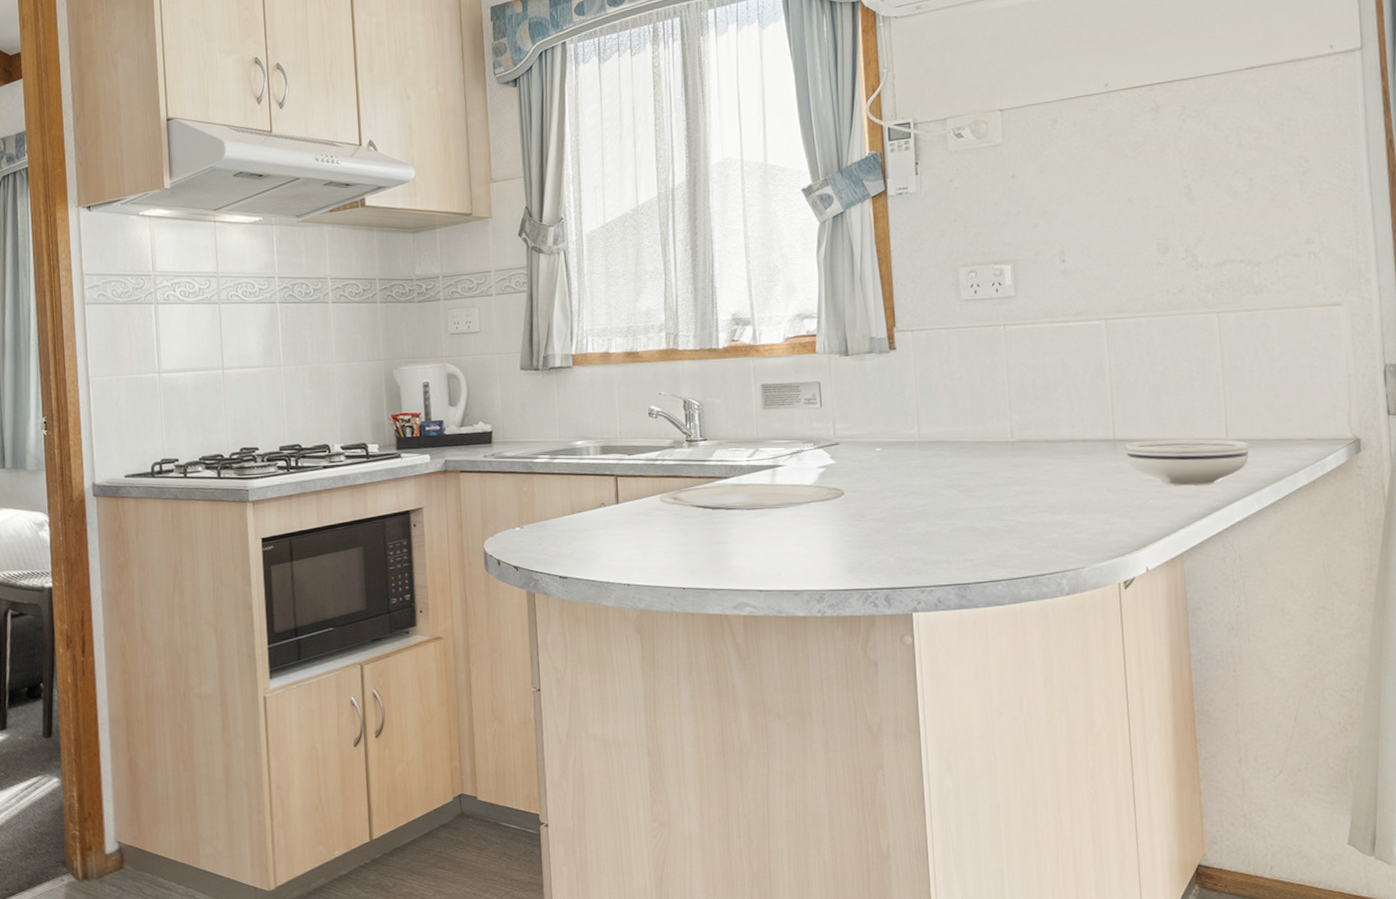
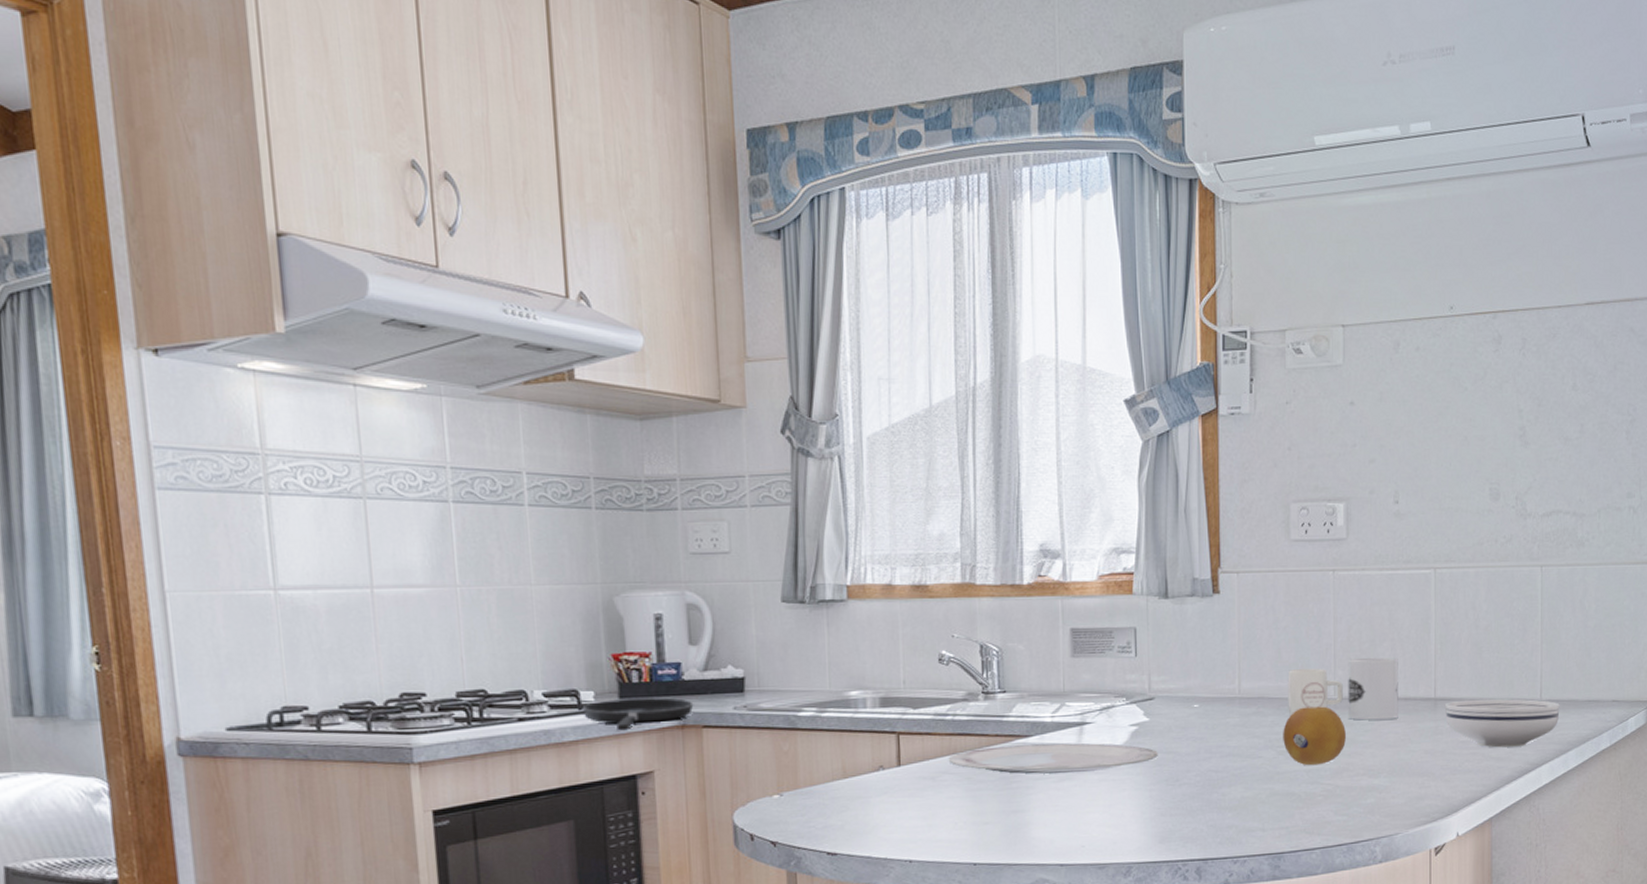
frying pan: none [370,448,453,476] -> present [583,697,694,731]
fruit: none [963,448,1026,503] -> present [1283,706,1347,766]
mug: none [964,414,1020,458] -> present [1287,668,1343,716]
mug: none [1023,402,1078,461] -> present [1348,657,1398,721]

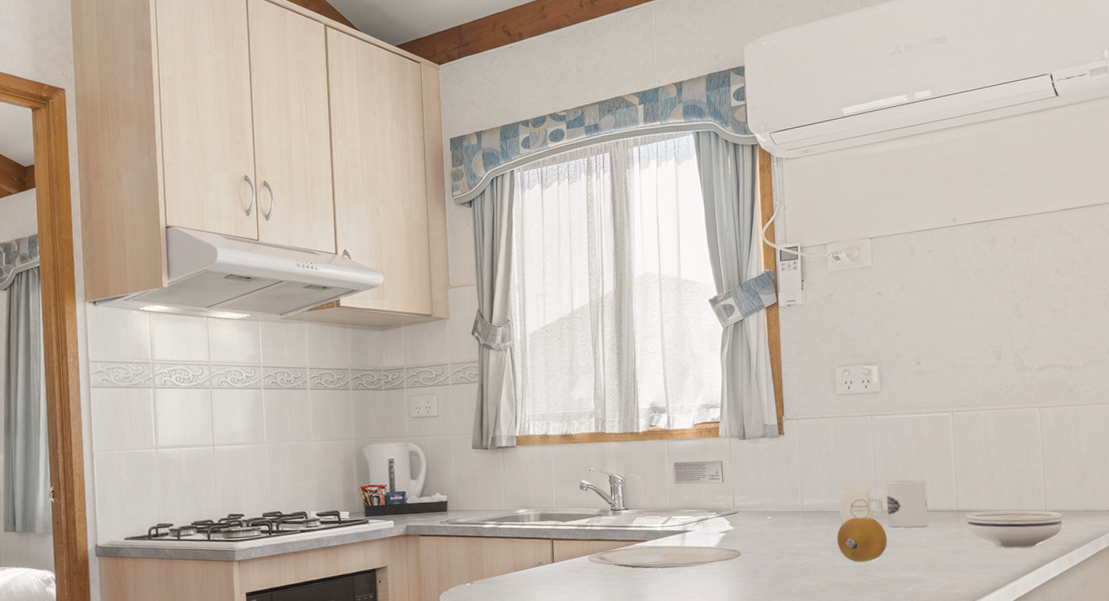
frying pan: present [583,697,694,731] -> none [342,515,414,539]

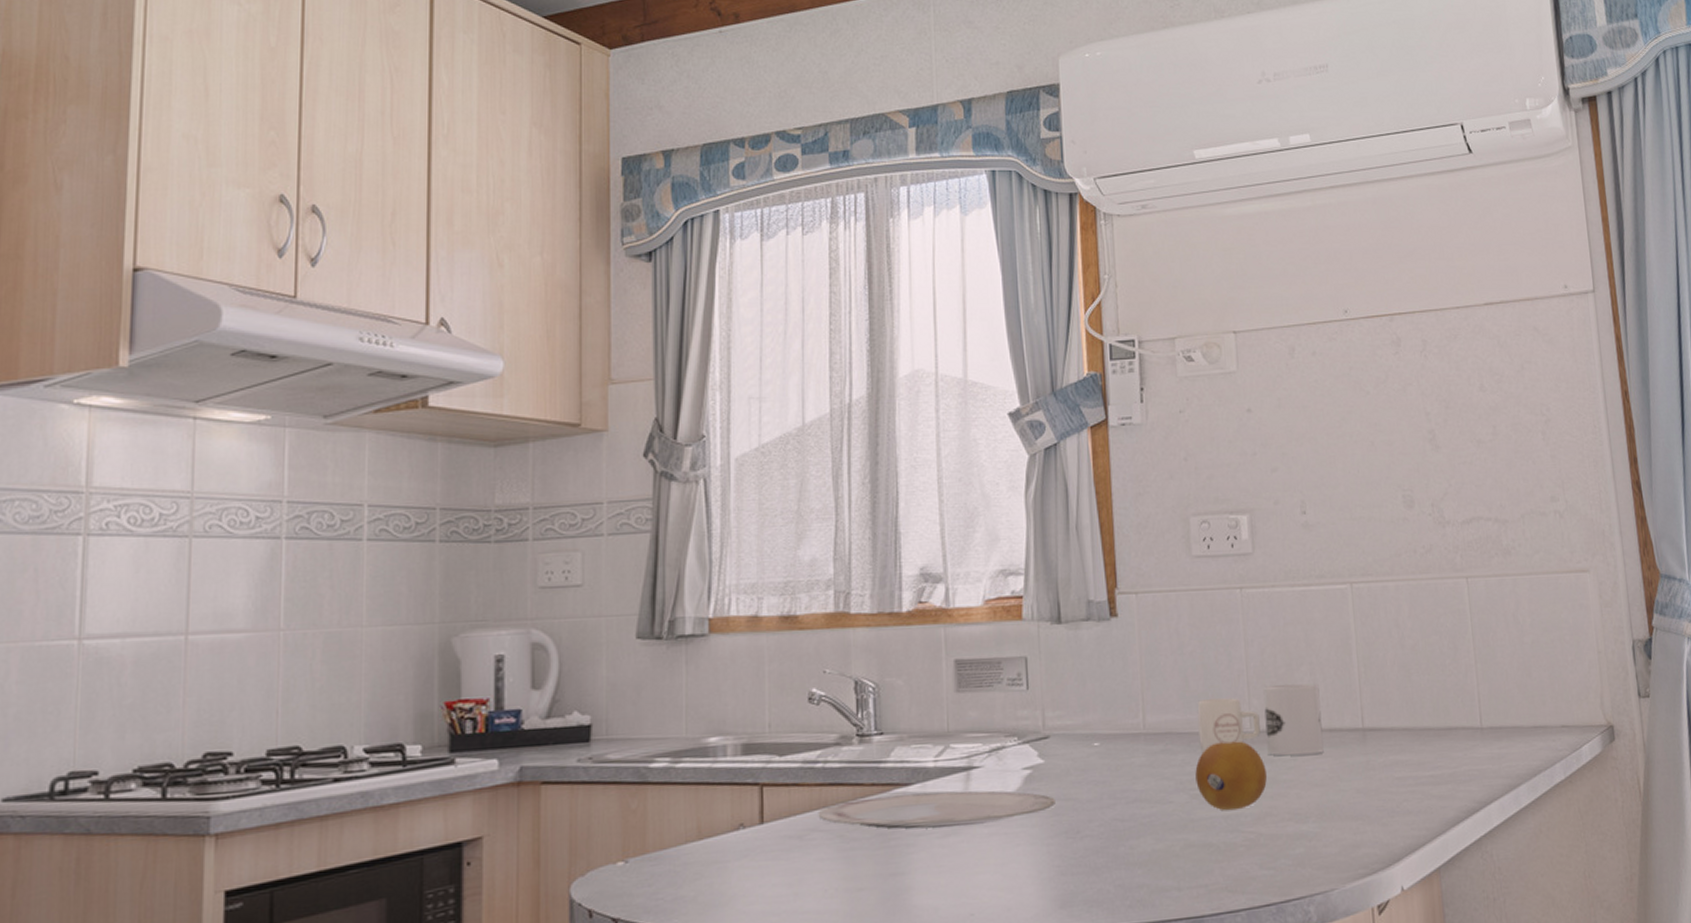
bowl: present [965,510,1063,548] -> none [1374,727,1504,784]

